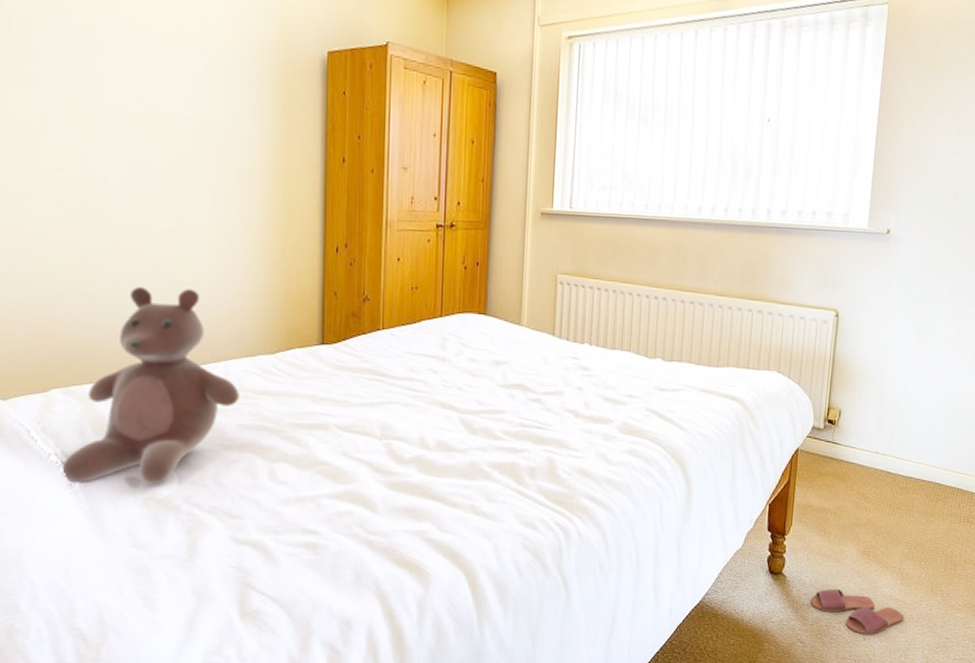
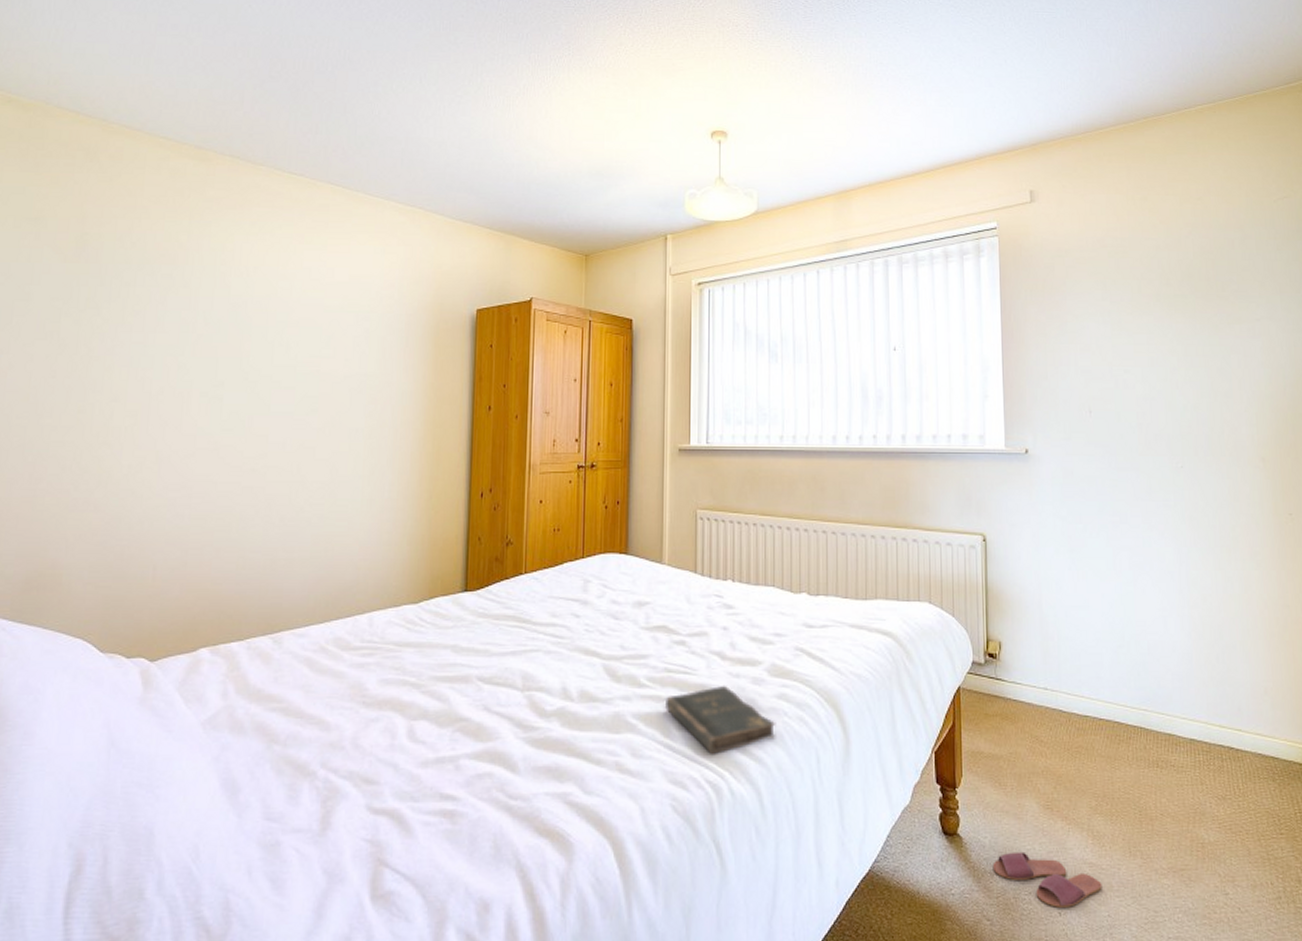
teddy bear: present [62,287,239,485] -> none [201,540,382,749]
bible: none [520,440,624,501] -> present [665,685,776,754]

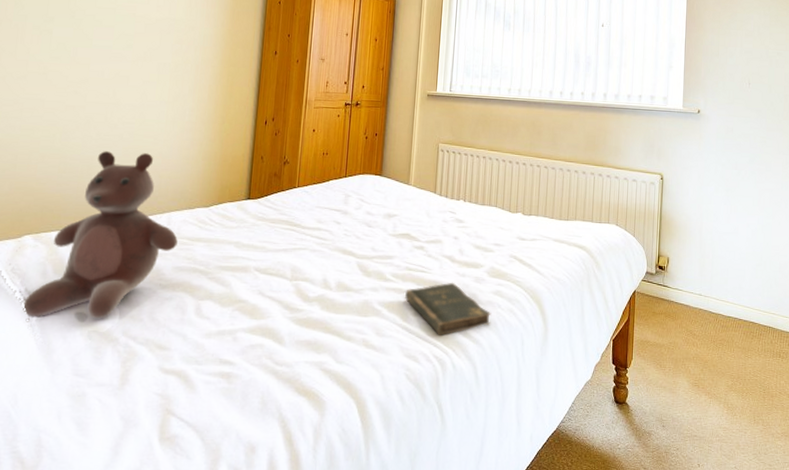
teddy bear: none [201,540,382,749] -> present [23,151,178,319]
slippers: present [992,851,1102,908] -> none [651,417,732,460]

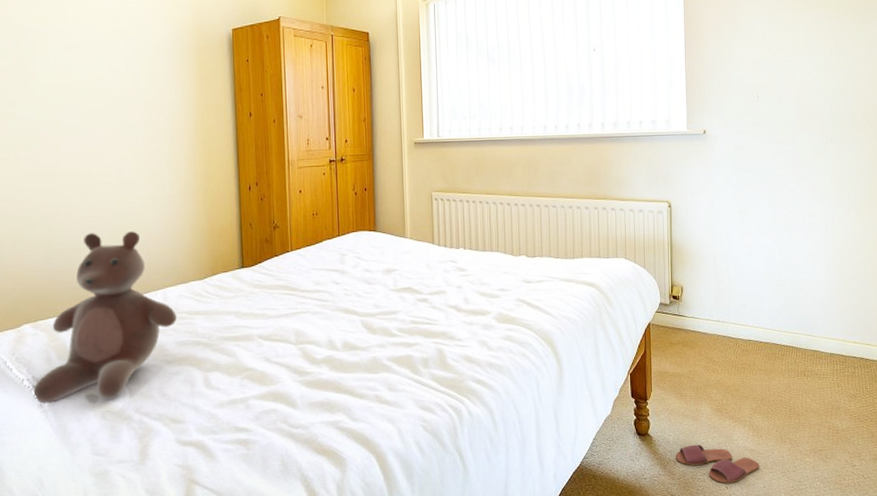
bible: present [405,282,492,335] -> none [413,331,504,385]
slippers: none [651,417,732,460] -> present [675,444,760,483]

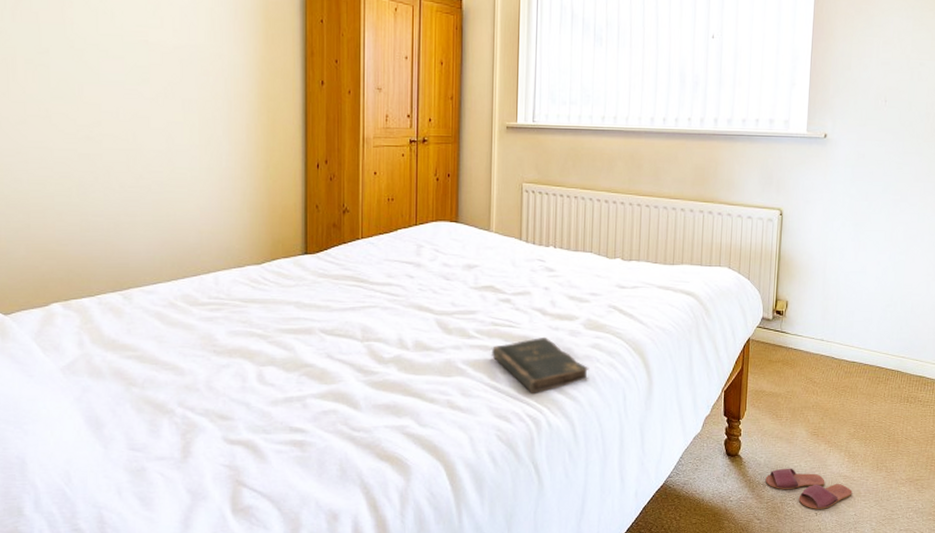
teddy bear: present [33,231,177,403] -> none [62,205,229,391]
bible: none [413,331,504,385] -> present [492,336,590,393]

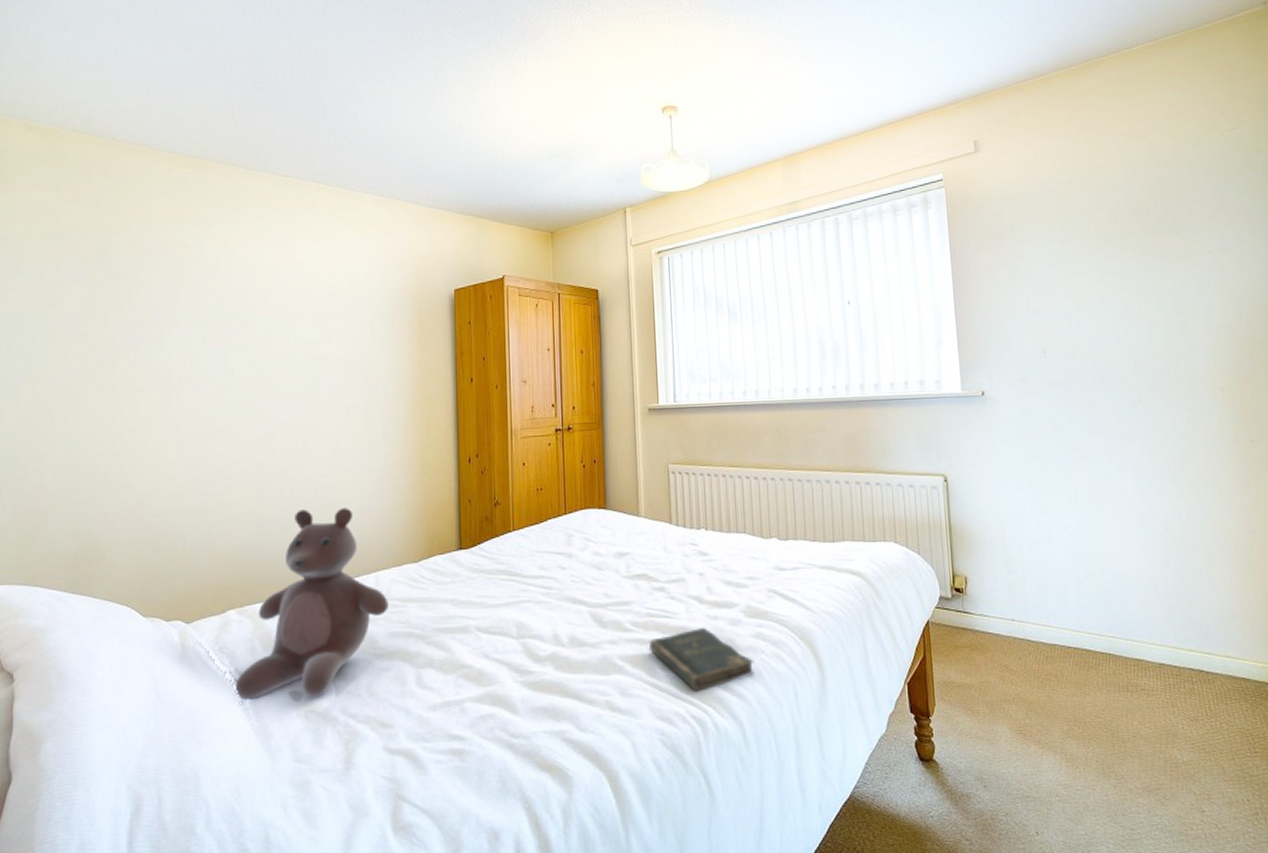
teddy bear: none [62,205,229,391] -> present [235,508,389,700]
slippers: present [765,468,853,509] -> none [969,775,1078,827]

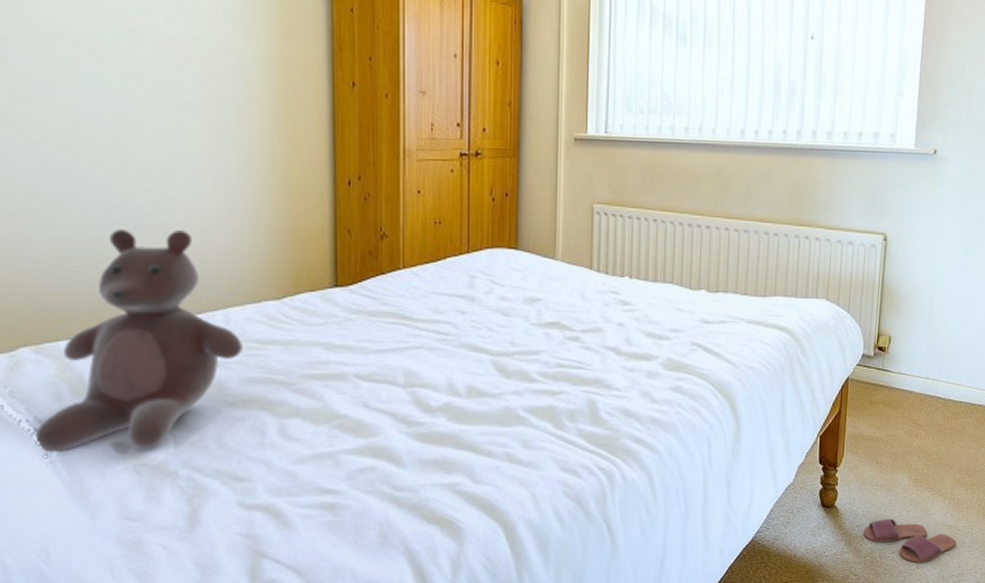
bible: present [649,627,755,691] -> none [558,379,670,443]
slippers: none [969,775,1078,827] -> present [863,518,957,562]

